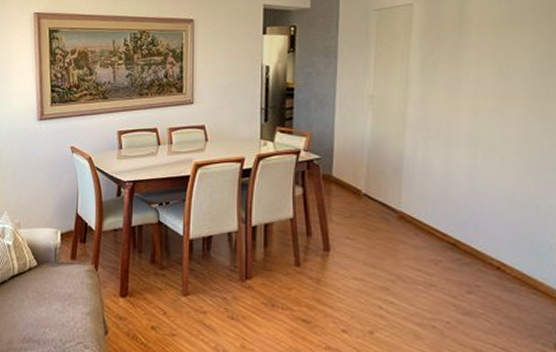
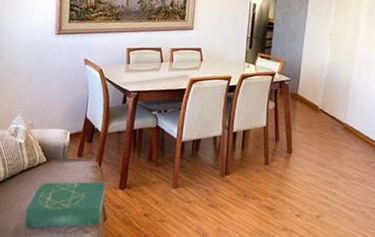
book: none [18,288,105,341] -> present [24,181,106,228]

